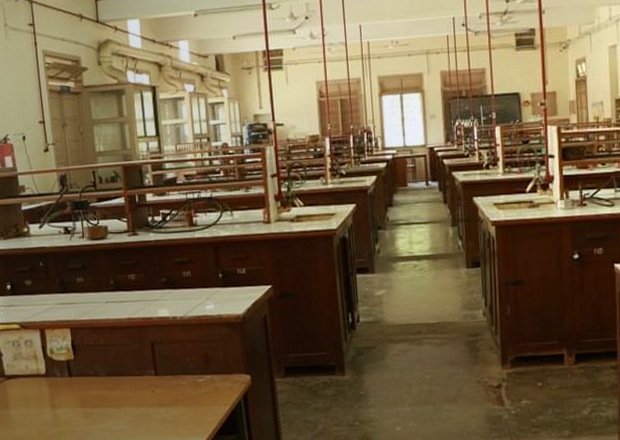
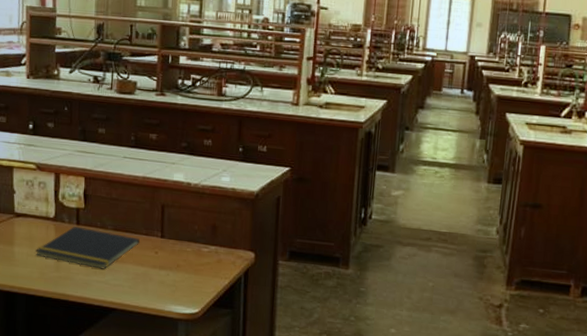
notepad: none [32,378,135,417] -> present [36,226,141,269]

